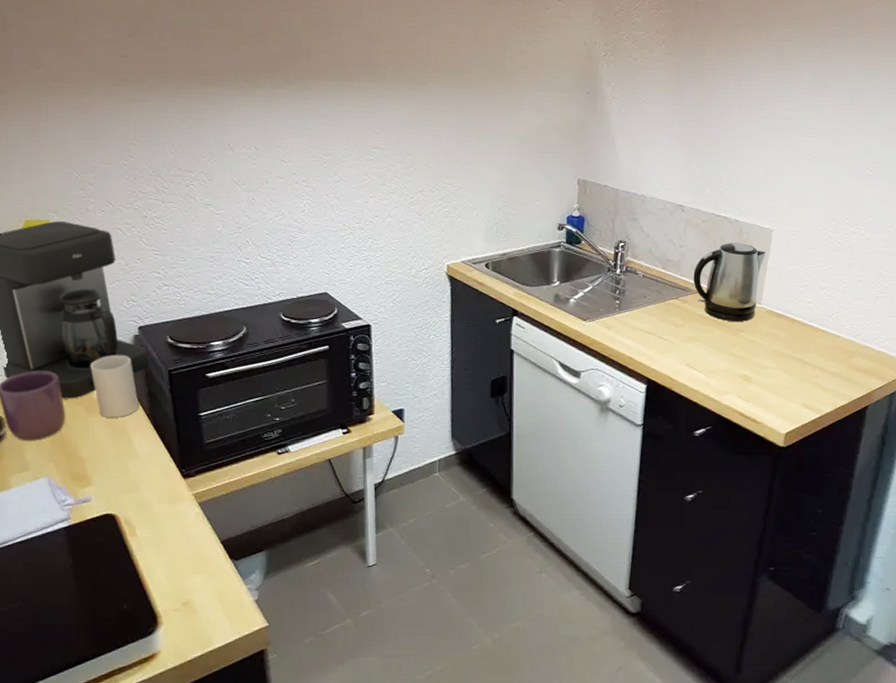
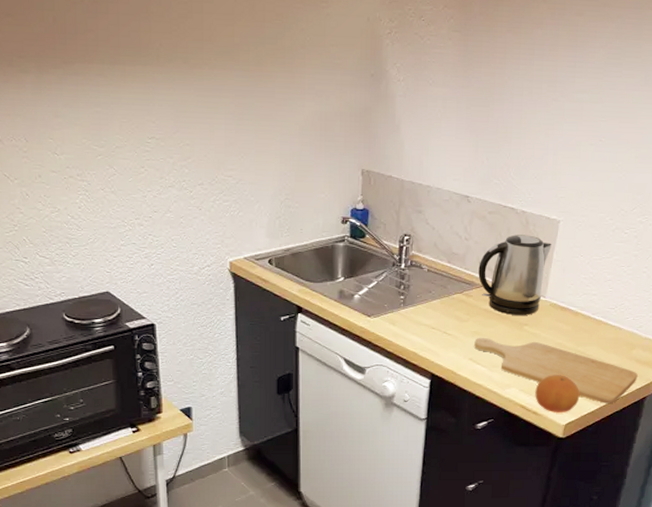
chopping board: none [690,342,858,412] -> present [474,337,638,403]
fruit: none [753,382,800,421] -> present [535,375,580,412]

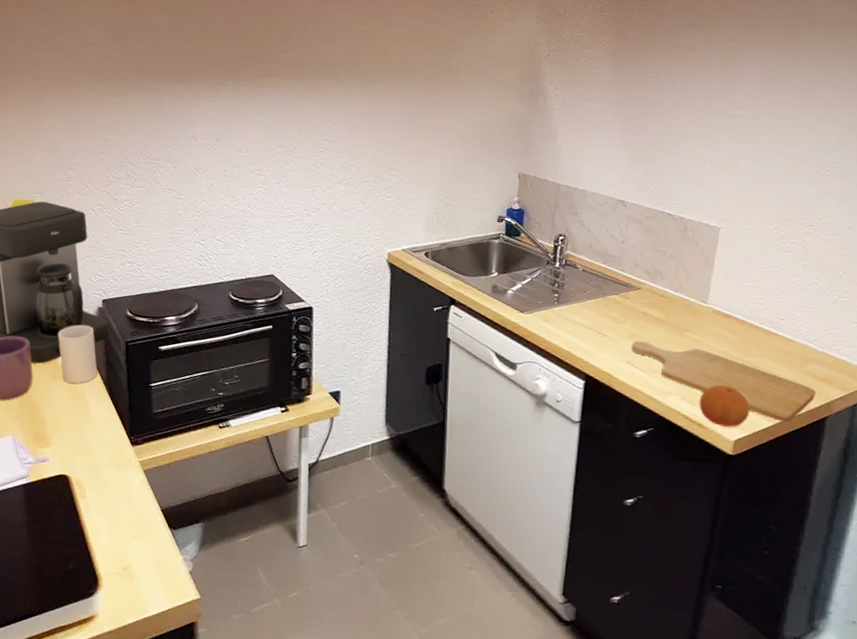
kettle: present [478,234,552,315] -> none [635,239,712,321]

